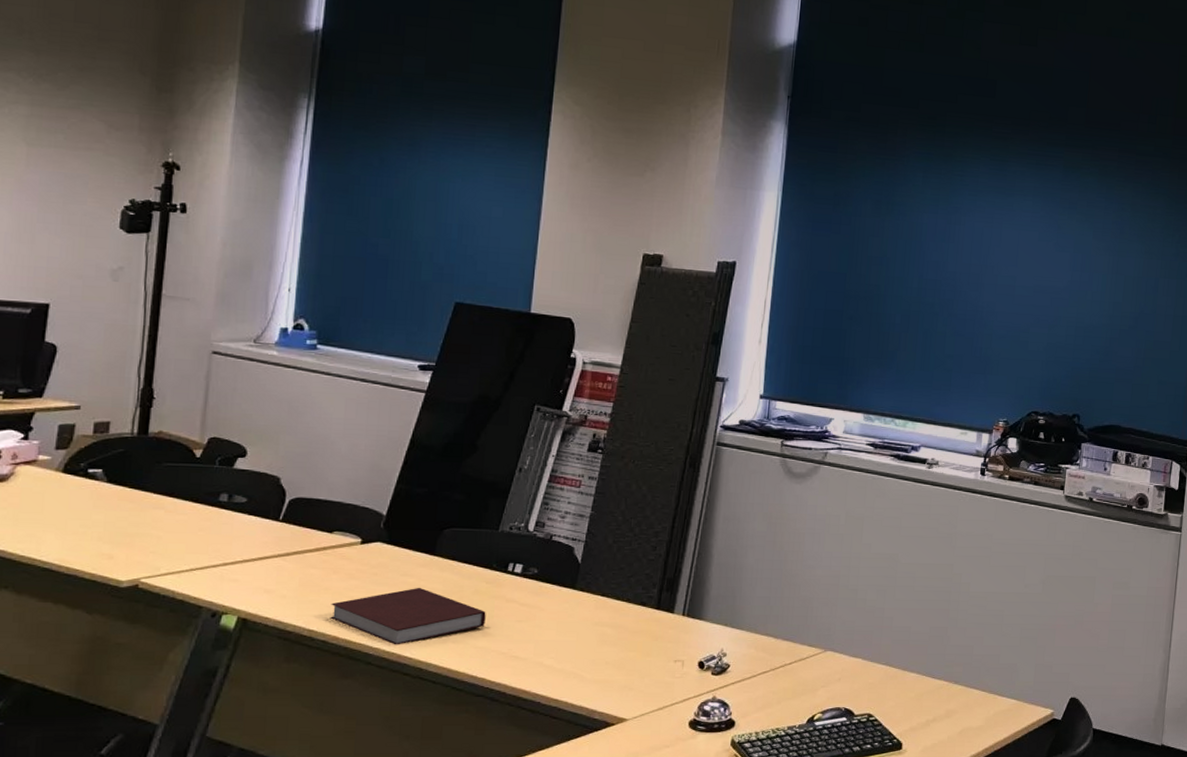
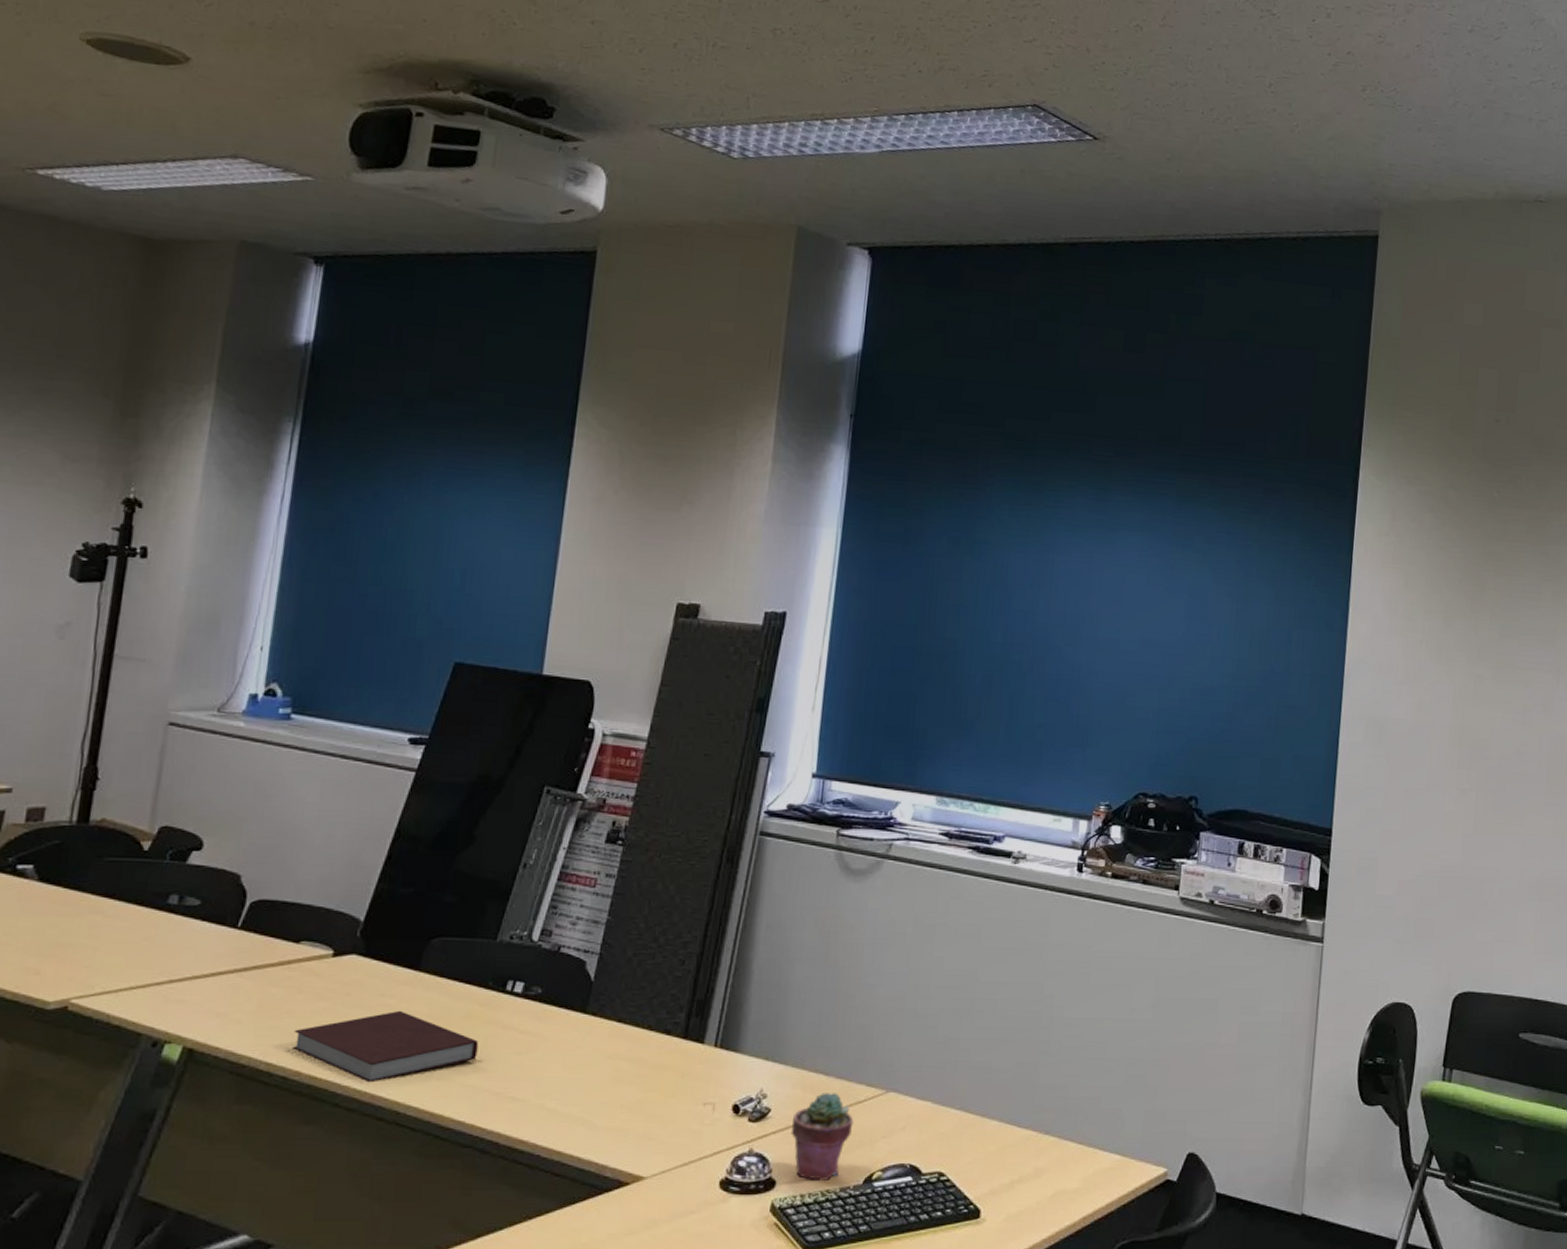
potted succulent: none [746,652,798,722] -> present [790,1093,854,1182]

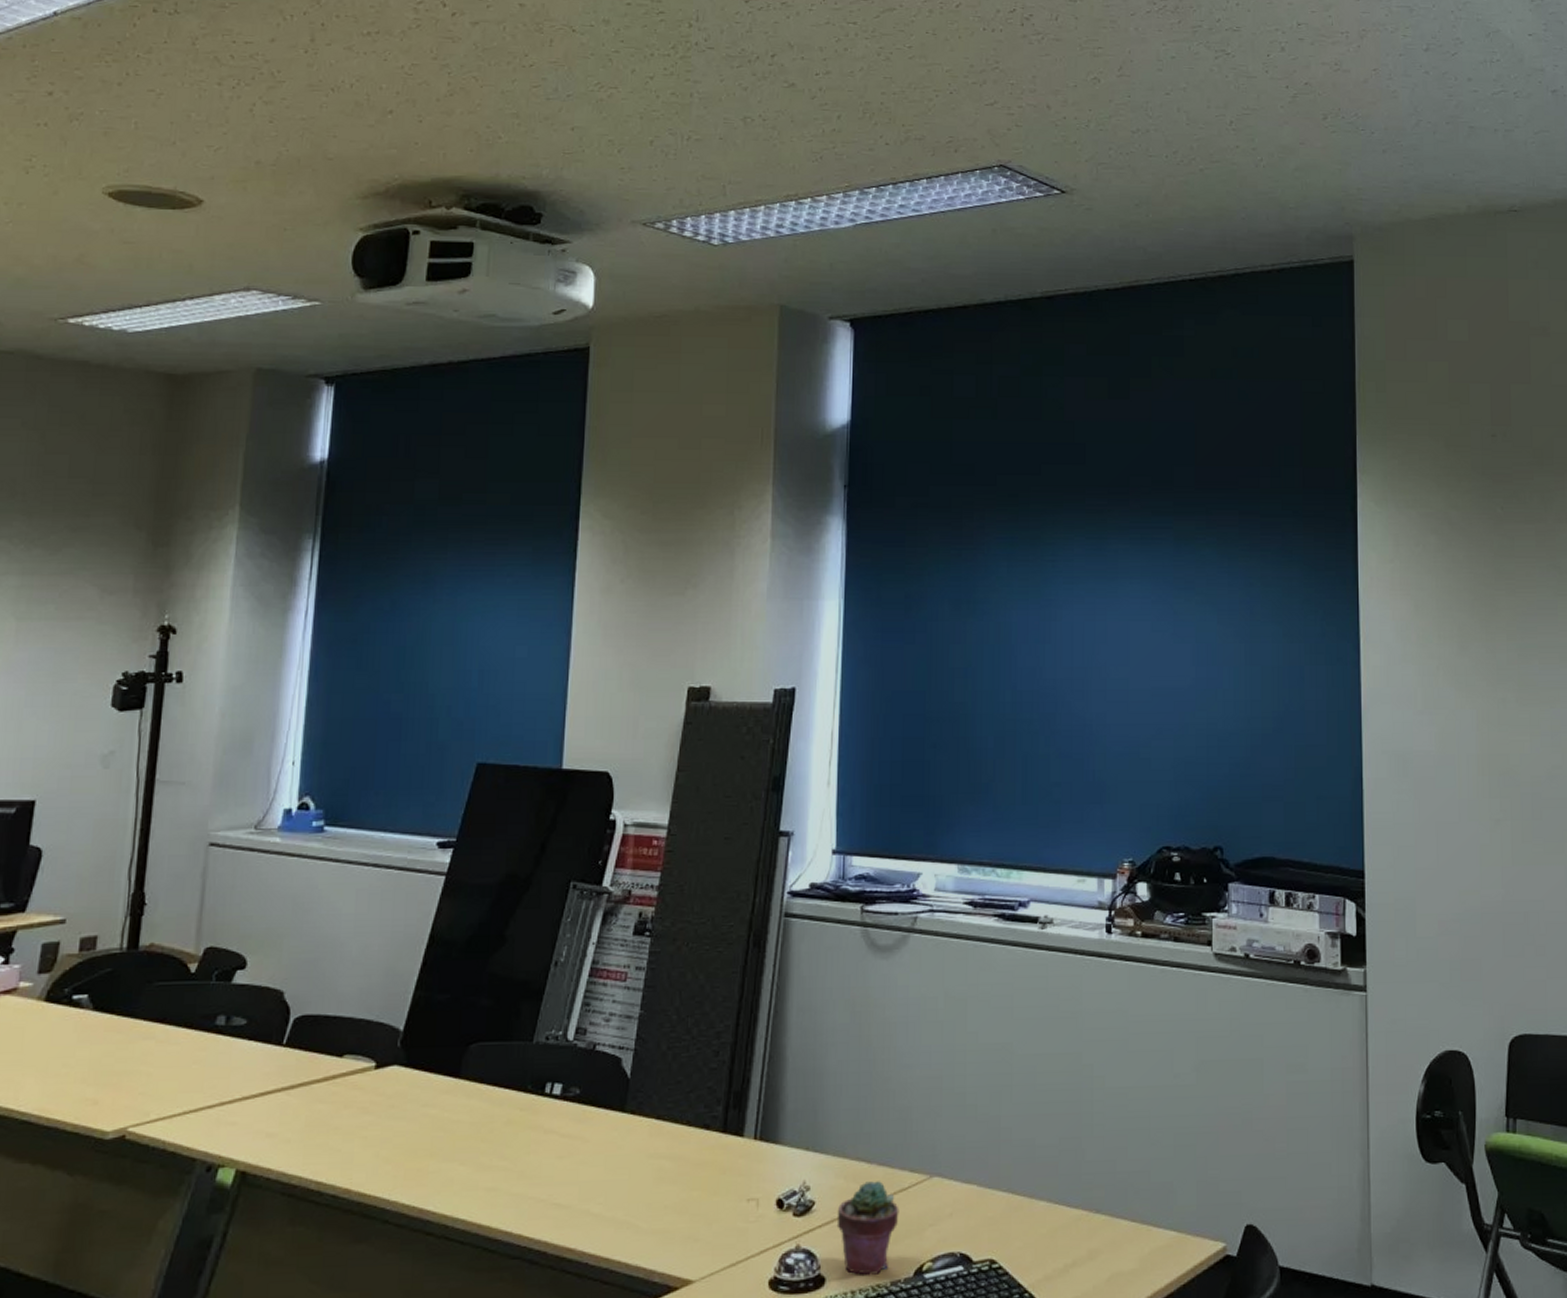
notebook: present [292,1010,479,1083] -> none [340,1120,521,1197]

